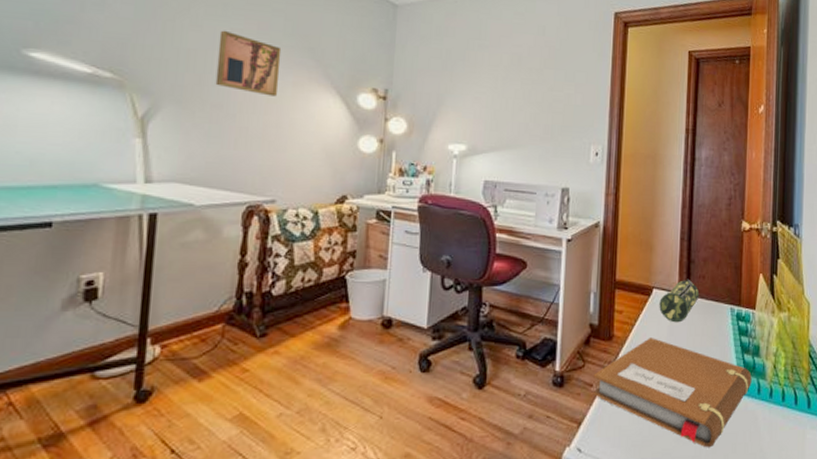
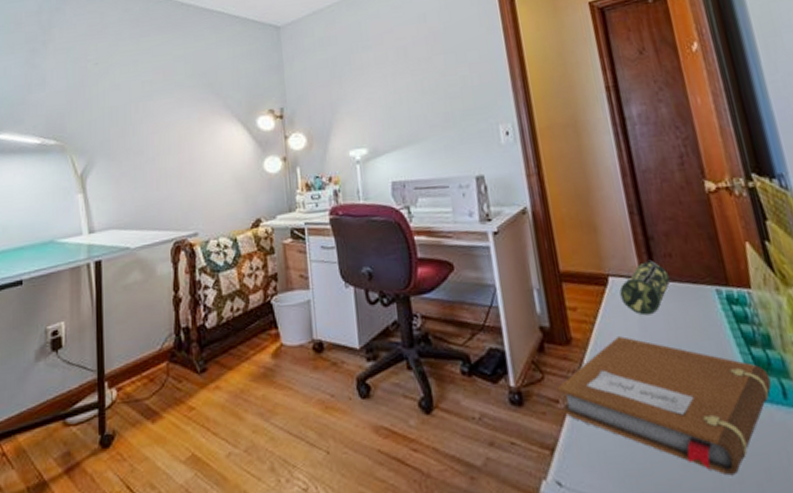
wall art: present [215,30,282,97] -> none [133,84,188,136]

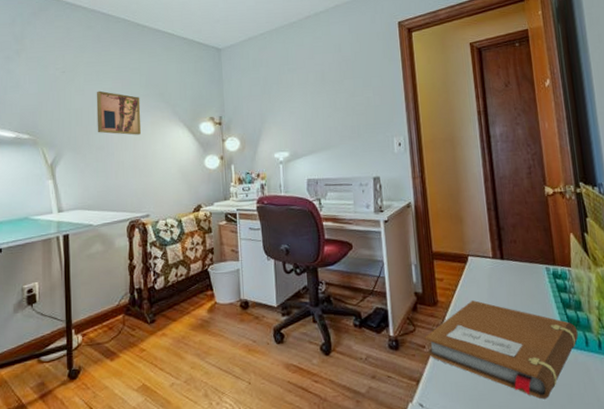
wall art: none [133,84,188,136] -> present [96,90,142,135]
pencil case: present [619,261,671,316] -> none [476,245,514,286]

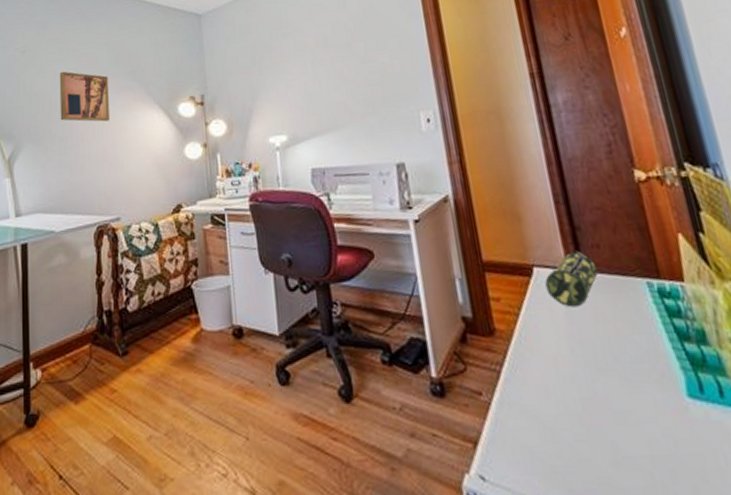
notebook: present [425,300,578,400] -> none [480,329,707,476]
pencil case: none [476,245,514,286] -> present [545,252,599,308]

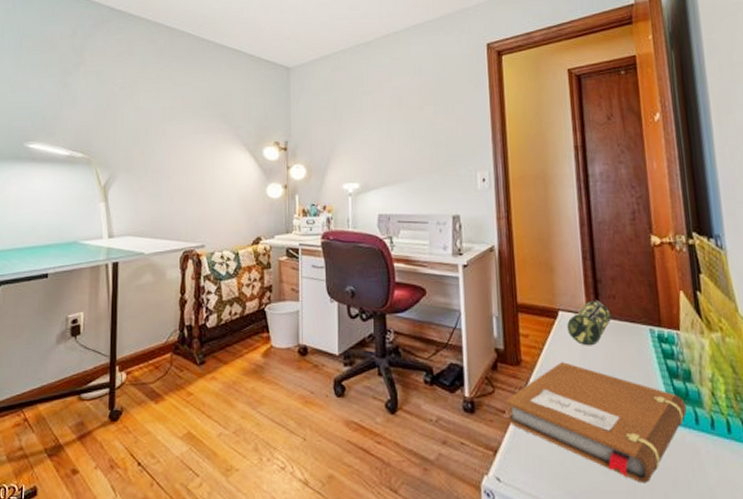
wall art: present [59,71,111,122] -> none [154,109,201,158]
notebook: none [480,329,707,476] -> present [505,362,687,484]

